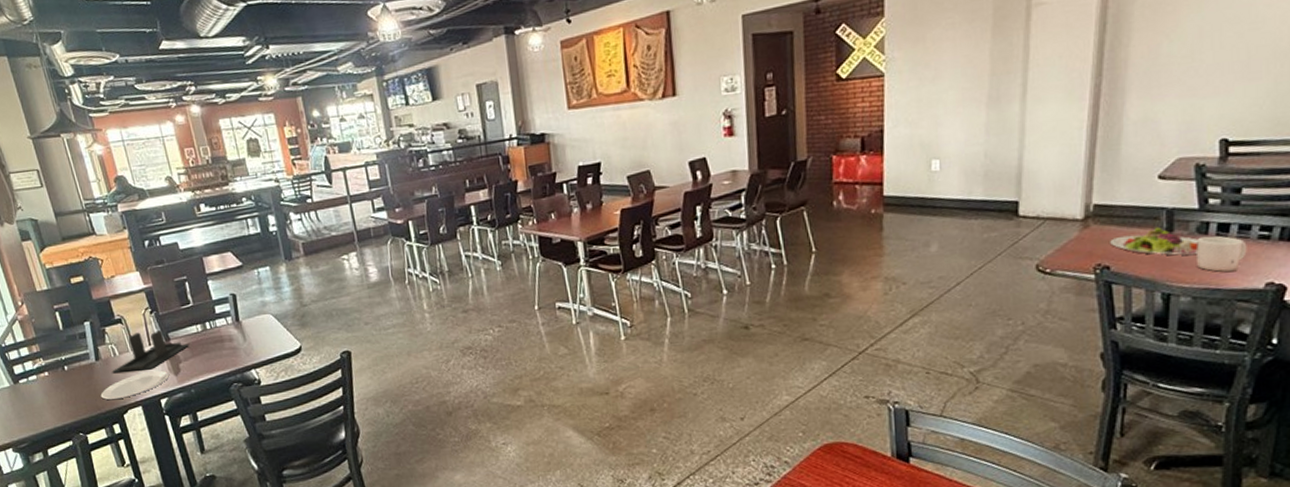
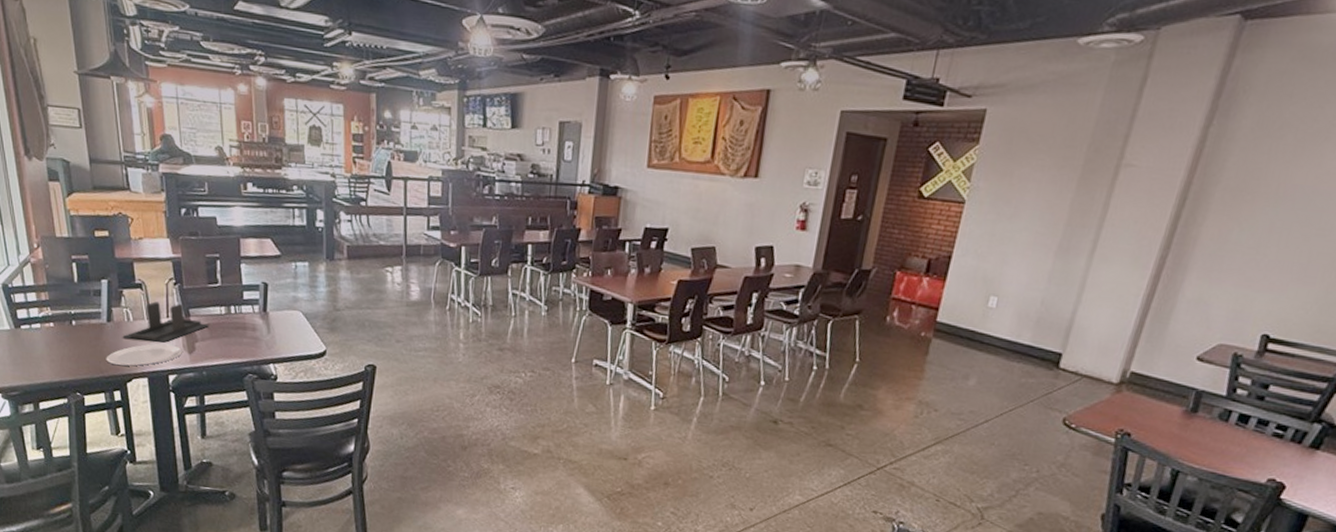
salad plate: present [1110,226,1199,255] -> none [1137,405,1218,438]
mug: present [1195,235,1247,272] -> none [1209,423,1261,461]

